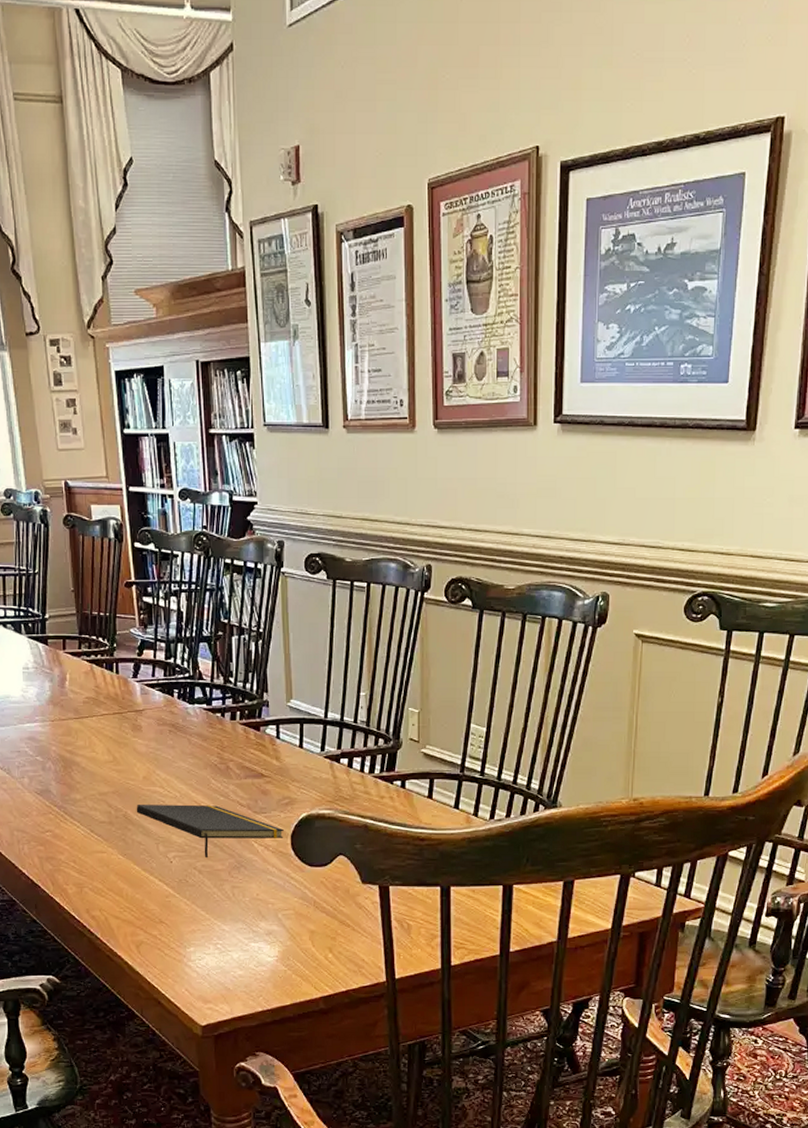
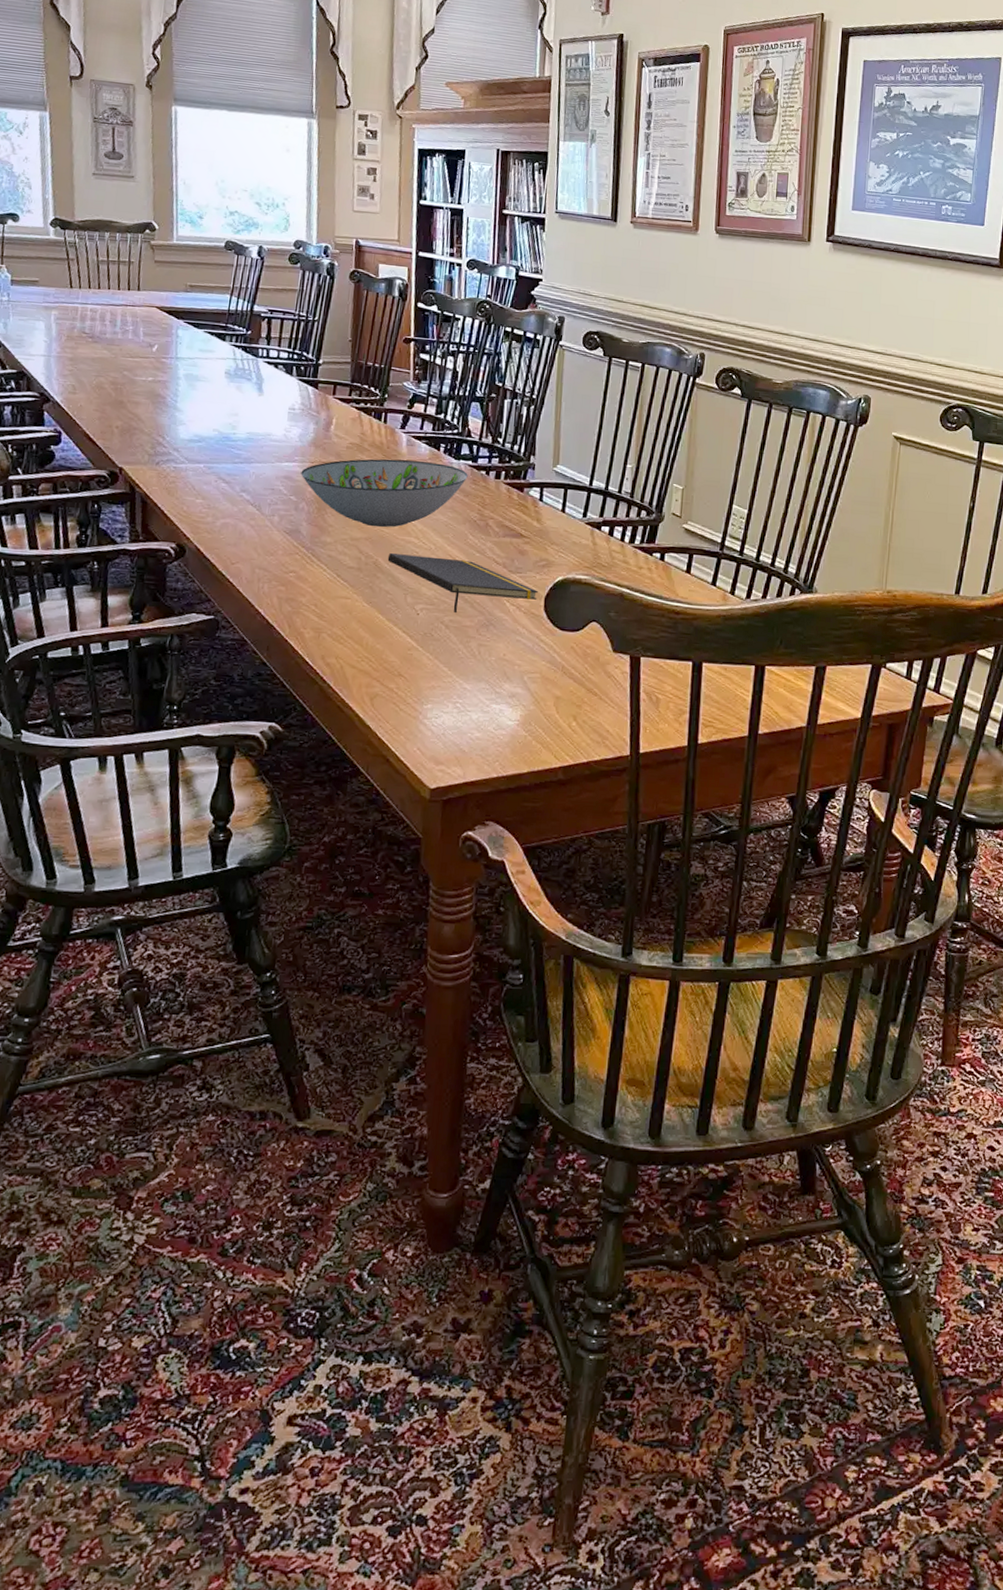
decorative bowl: none [43,708,204,779] -> present [301,458,468,527]

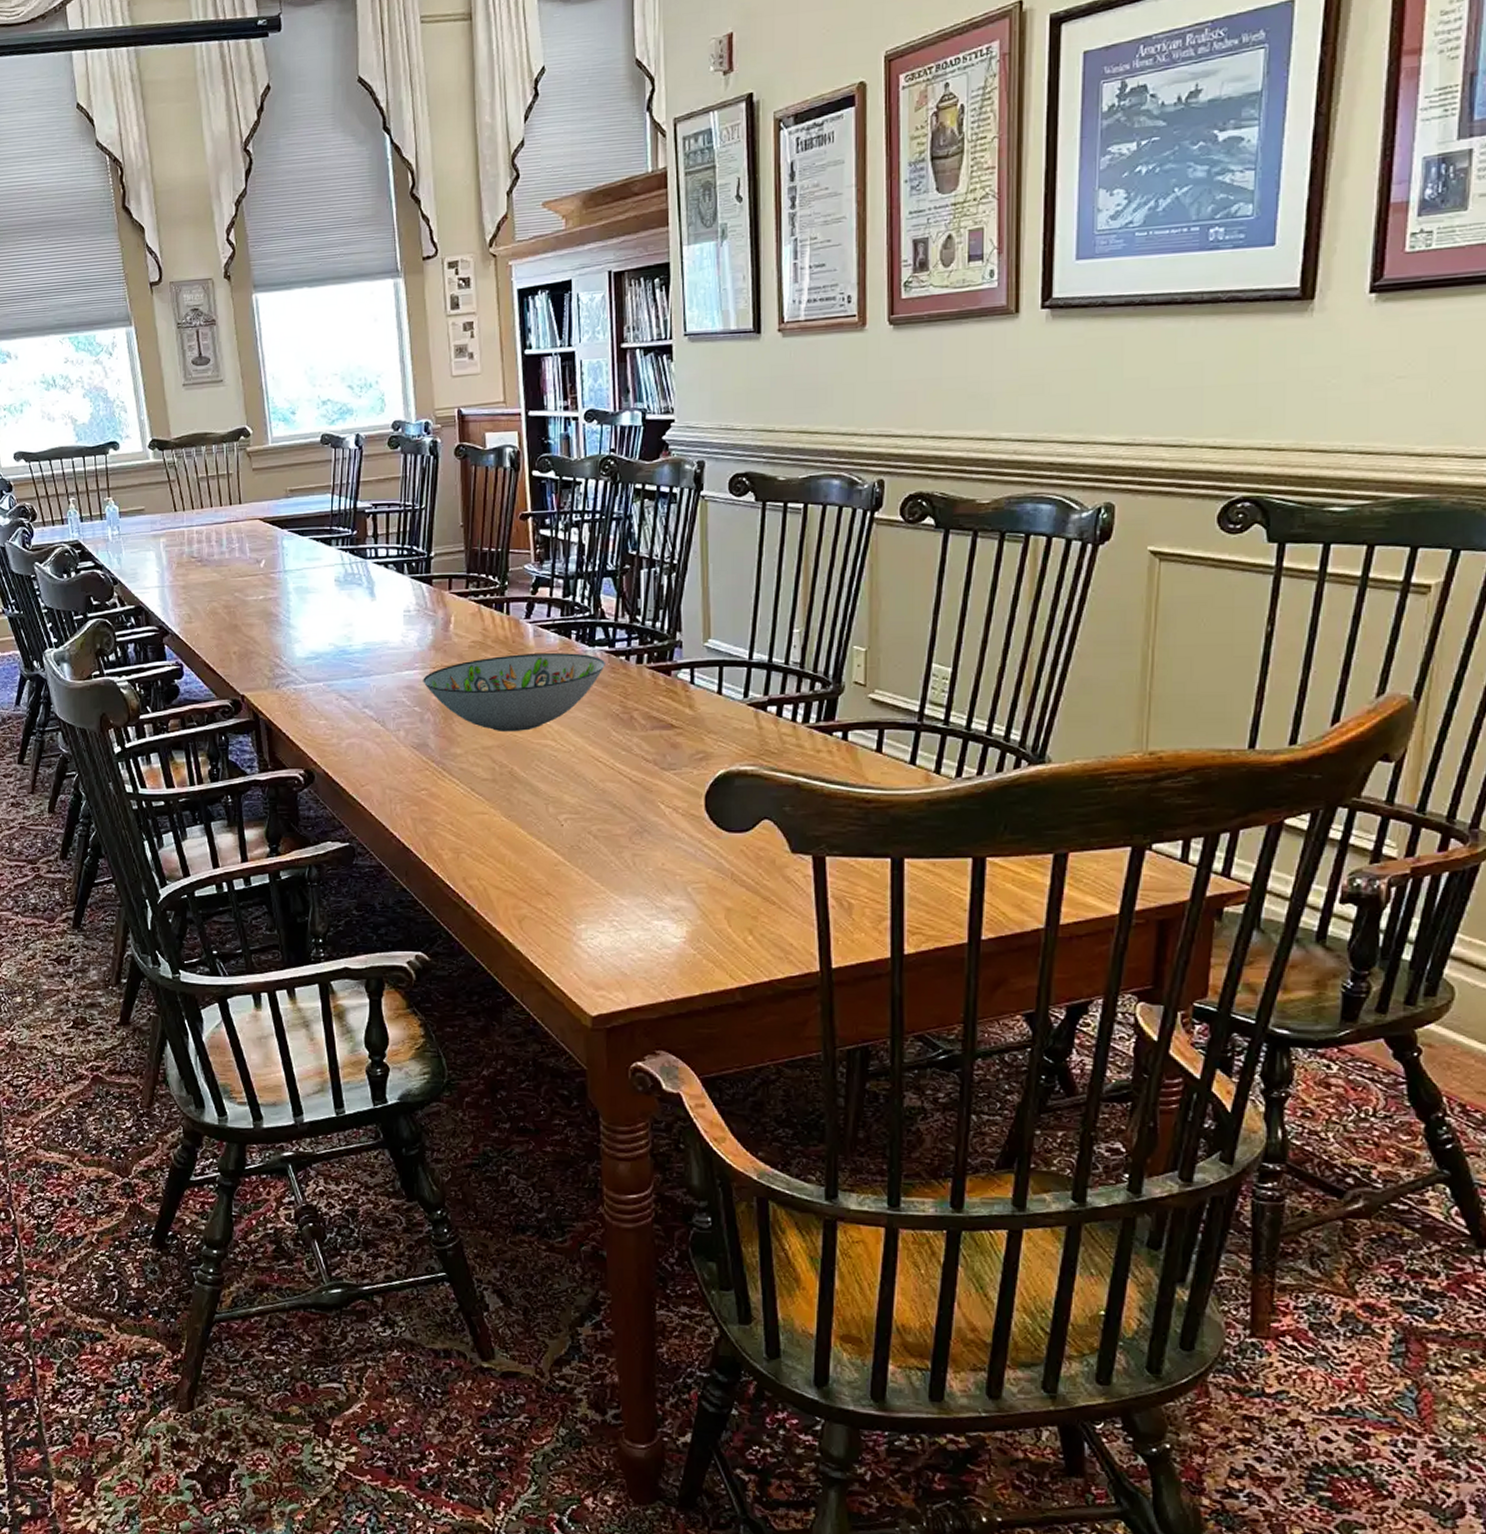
notepad: present [387,553,538,612] -> none [523,760,696,820]

